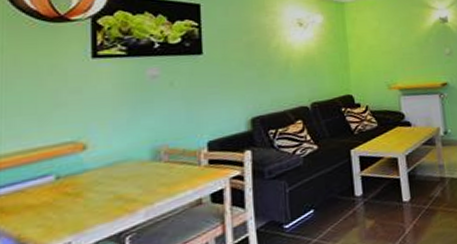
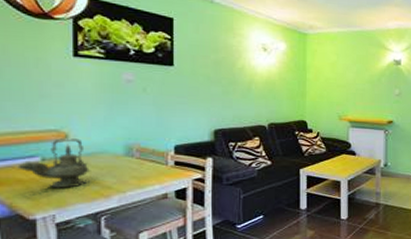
teapot: none [27,148,113,210] -> present [17,138,91,188]

